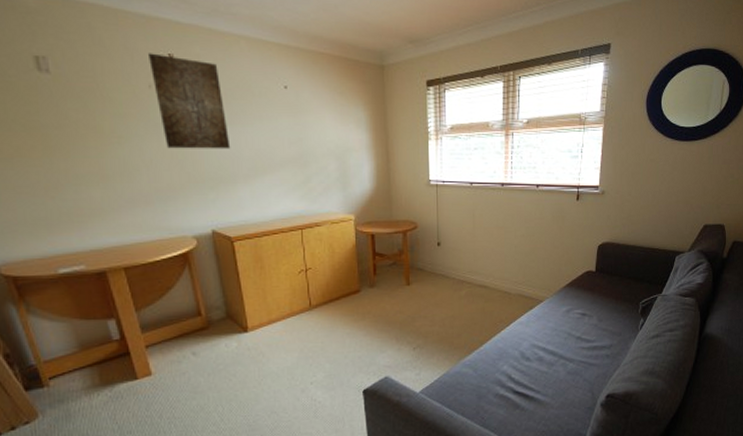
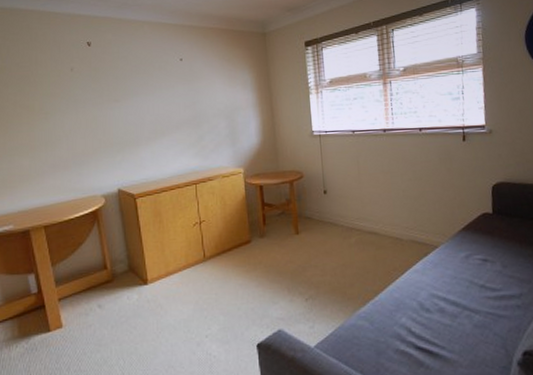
wall art: present [149,53,231,149] -> none [72,43,135,120]

